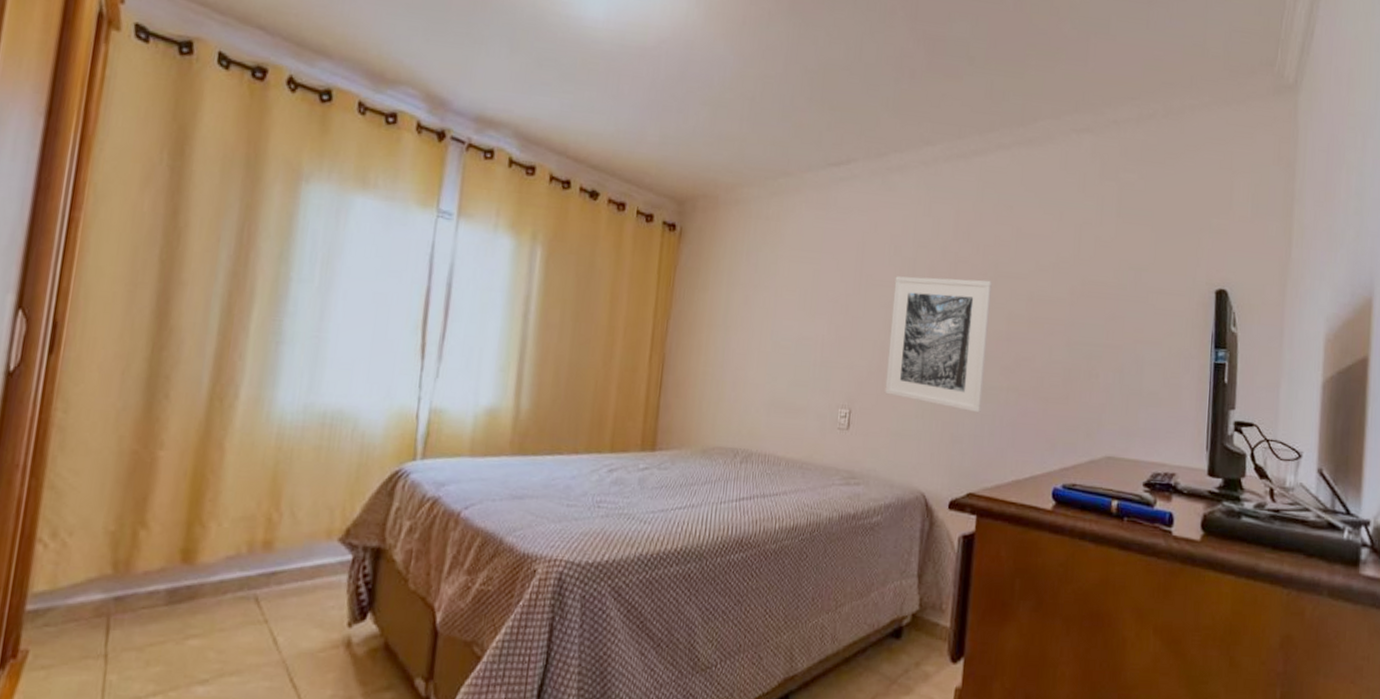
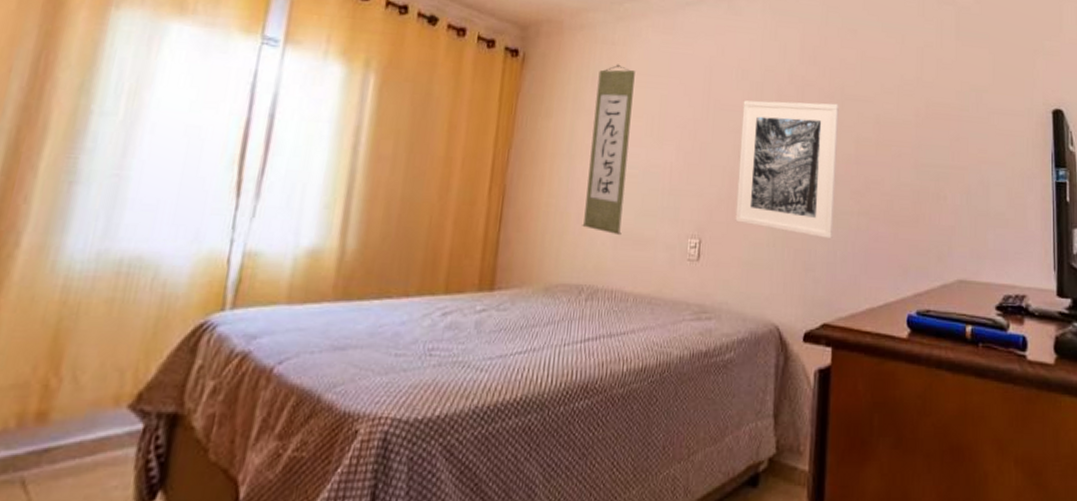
wall scroll: none [737,238,789,404] -> present [582,64,635,236]

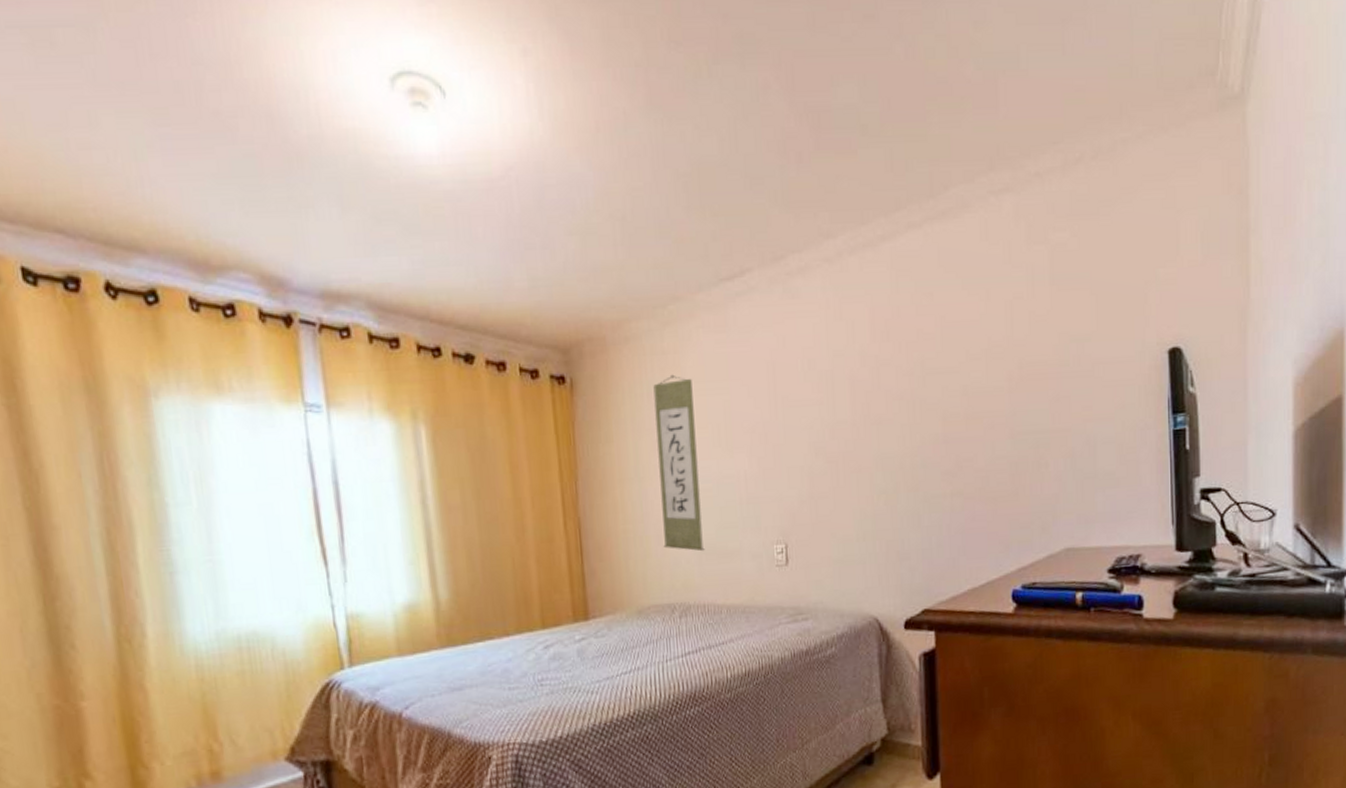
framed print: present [735,100,839,240] -> none [813,380,926,526]

